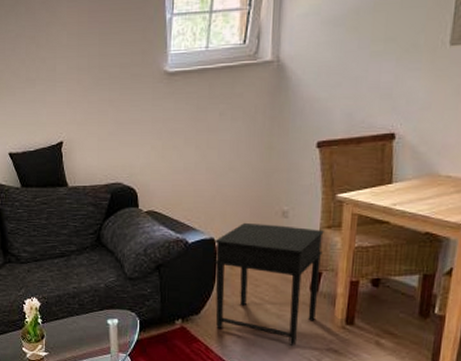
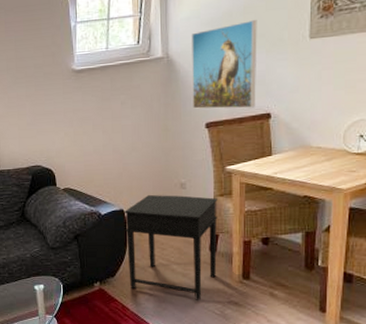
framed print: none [303,20,389,127] -> present [192,20,257,109]

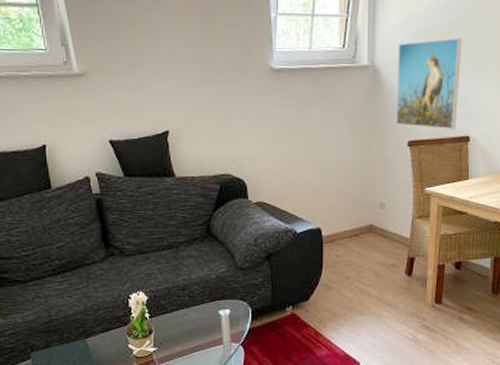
side table: present [124,194,218,300] -> none [321,213,415,325]

